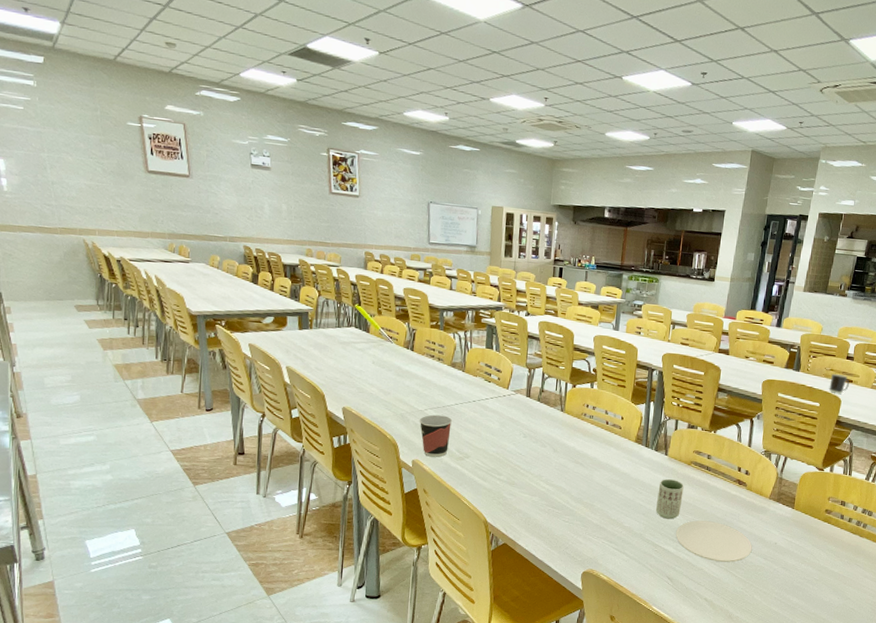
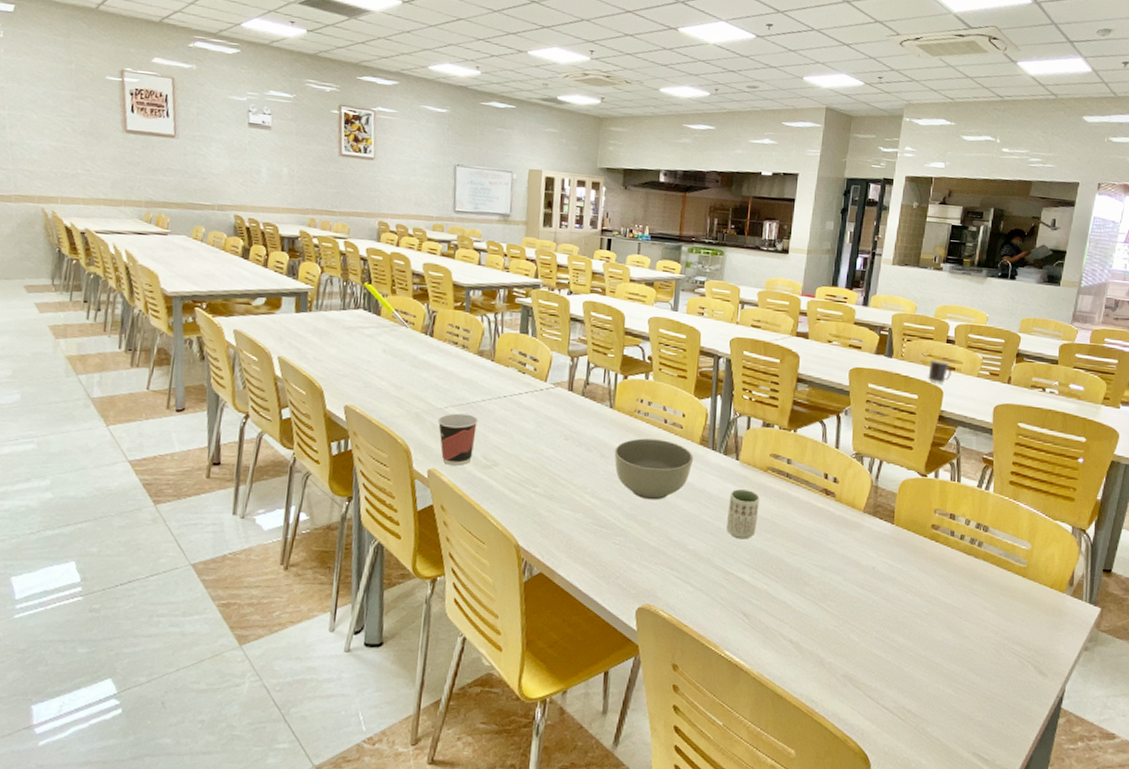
bowl: none [564,436,630,487] -> present [614,438,694,500]
plate: present [676,520,752,562] -> none [751,540,845,593]

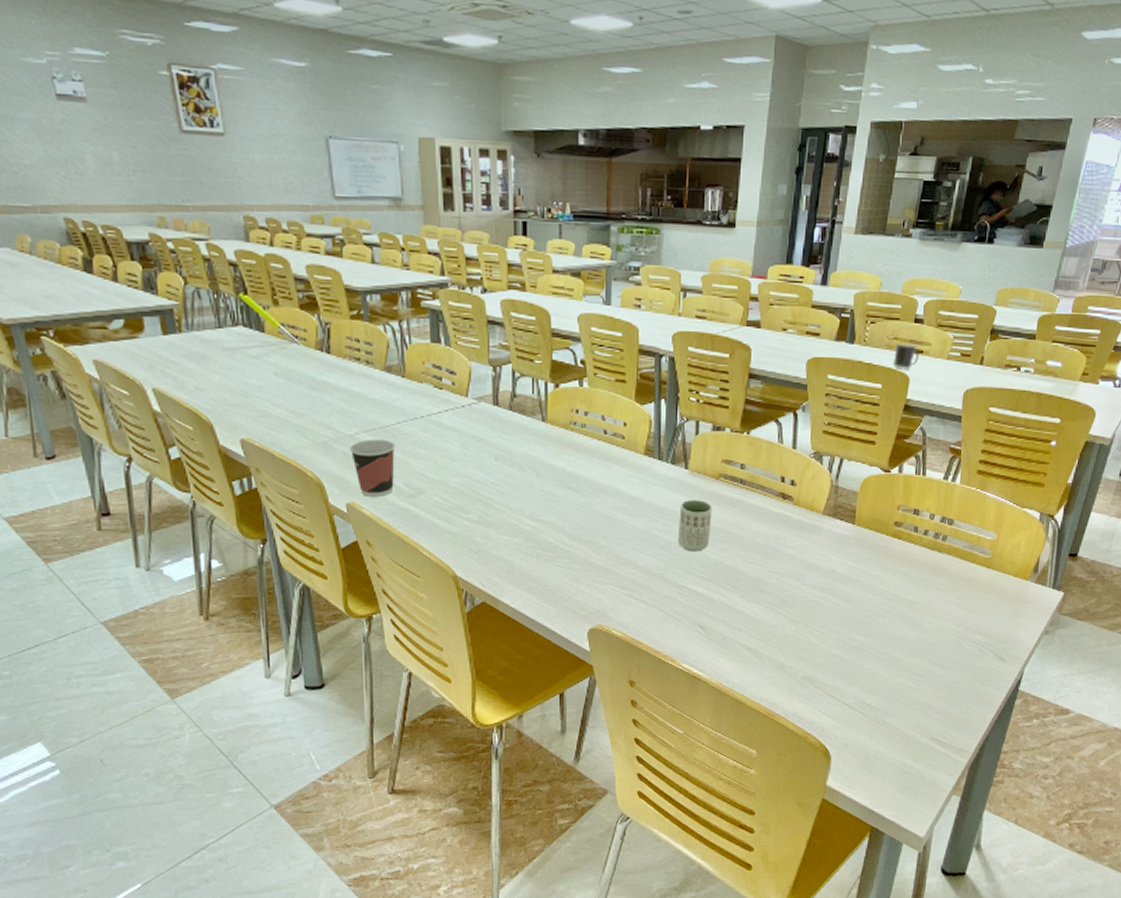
bowl: present [614,438,694,500] -> none [551,453,639,518]

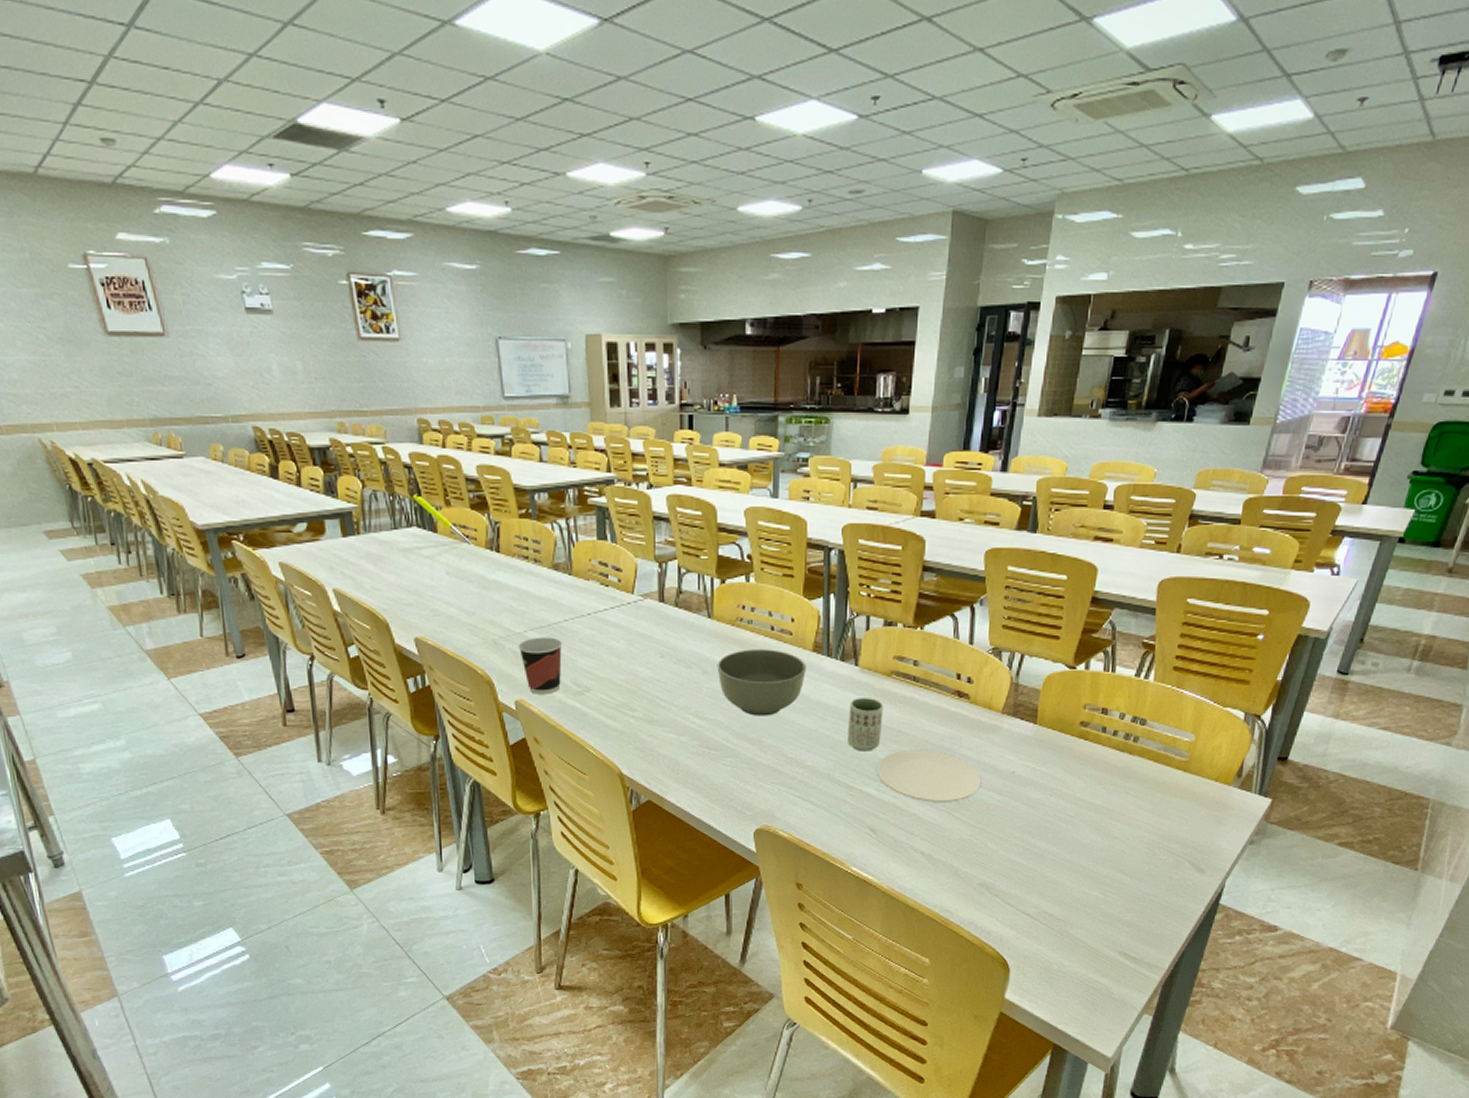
bowl: none [551,453,639,518] -> present [717,649,807,716]
plate: none [706,550,804,600] -> present [877,750,982,802]
mug: present [893,342,919,370] -> none [1080,531,1109,559]

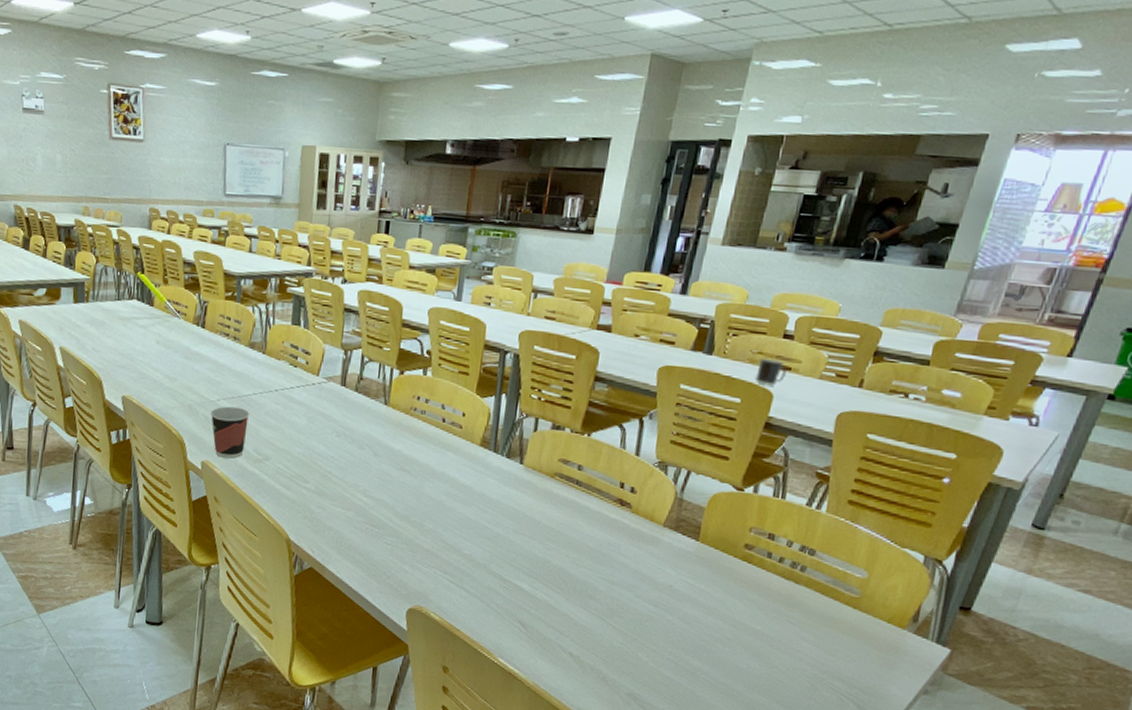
bowl: present [717,649,807,716] -> none [388,437,474,502]
cup: present [848,698,884,752] -> none [506,495,545,548]
plate: present [877,750,982,802] -> none [532,550,638,608]
mug: none [1080,531,1109,559] -> present [755,357,787,386]

